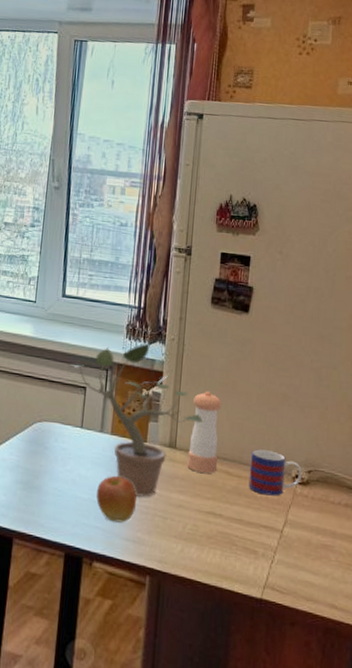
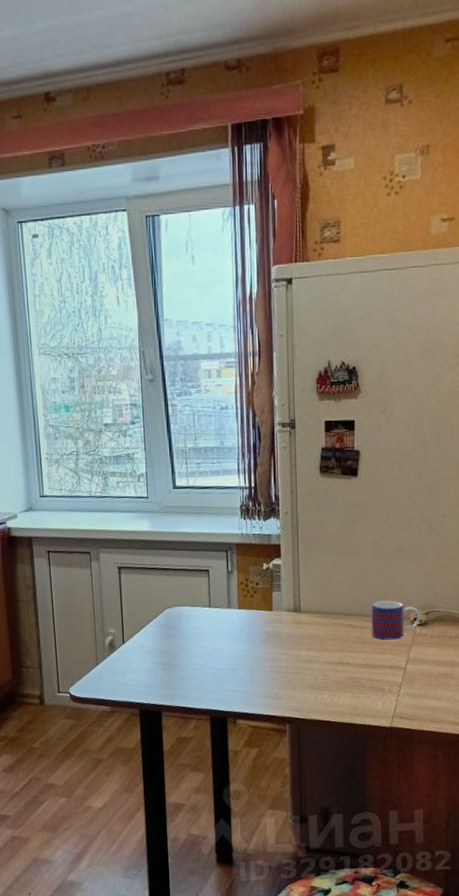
potted plant: present [67,342,202,498] -> none [188,519,323,660]
apple: present [96,475,137,523] -> none [232,644,270,684]
pepper shaker: present [187,390,222,474] -> none [312,555,341,630]

